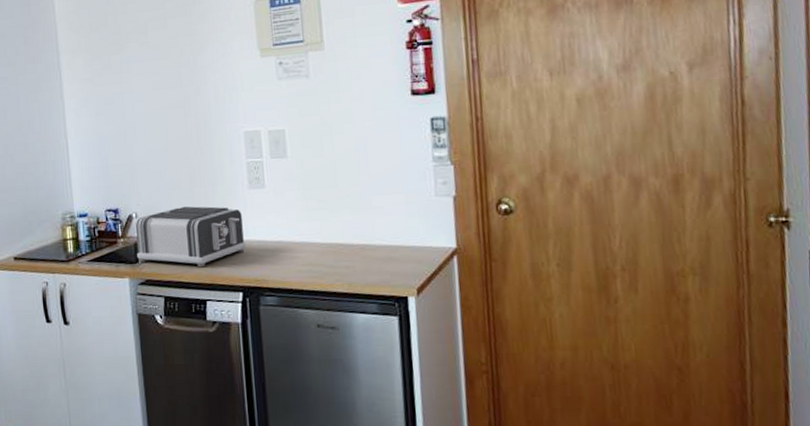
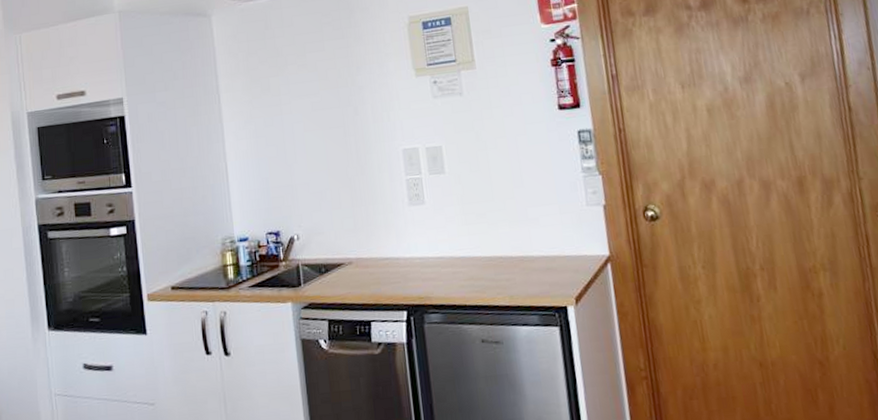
toaster: present [136,206,246,268] -> none [298,225,408,288]

